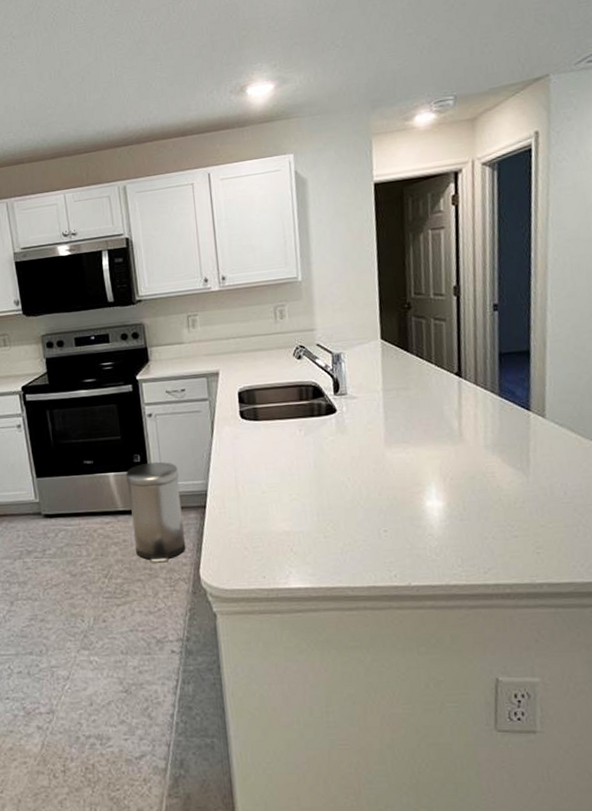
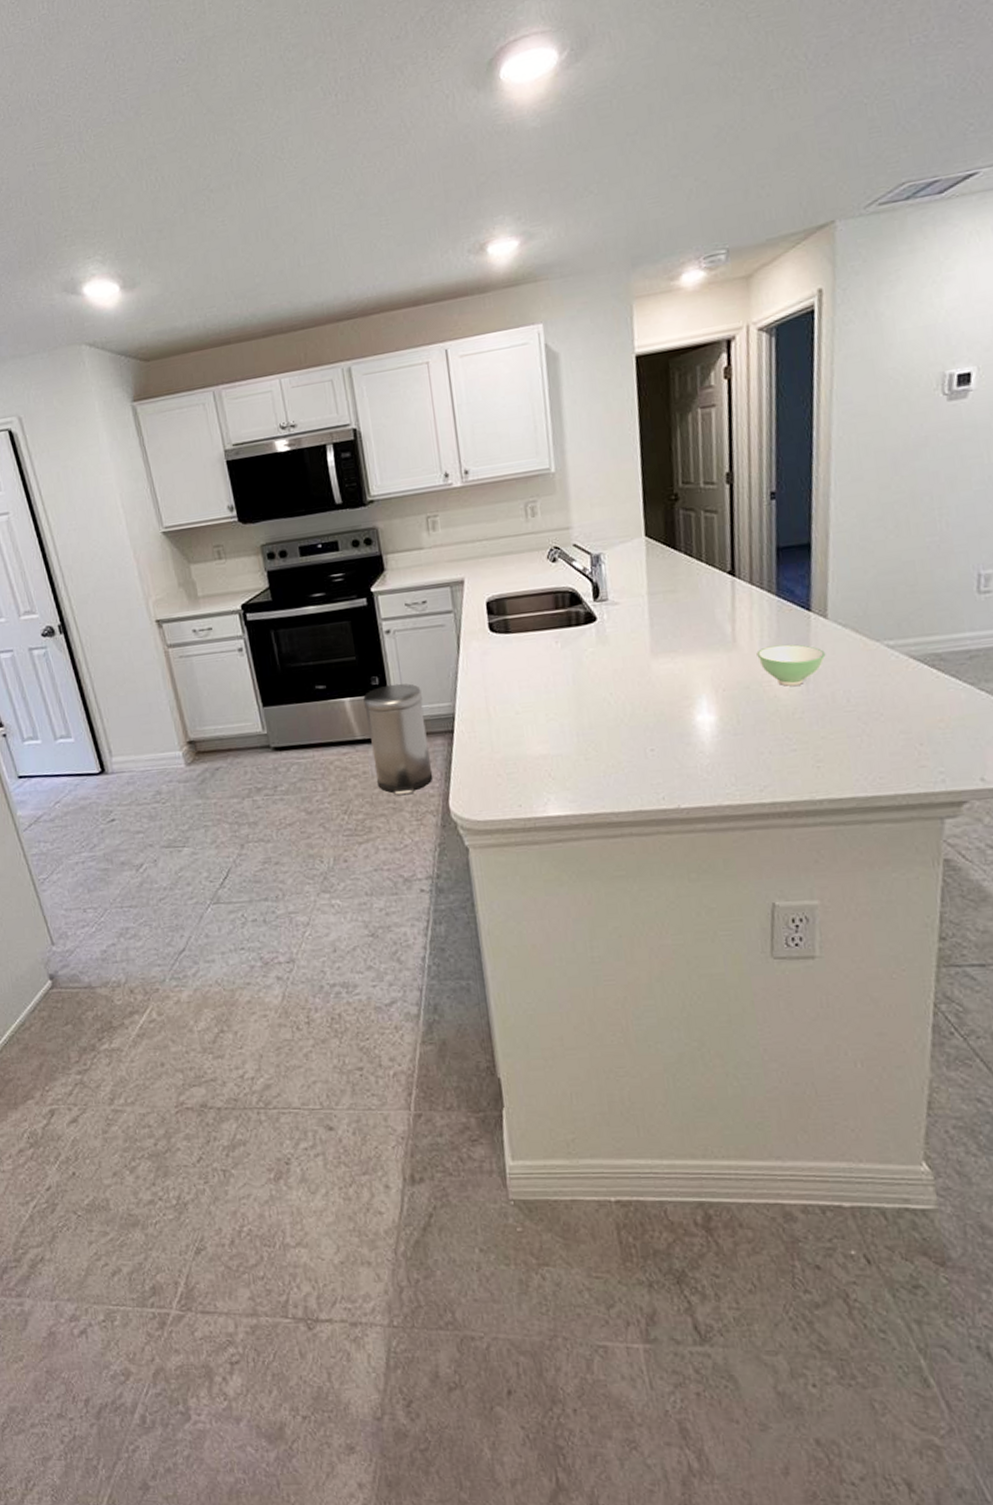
bowl: none [481,440,544,478] -> present [756,644,826,687]

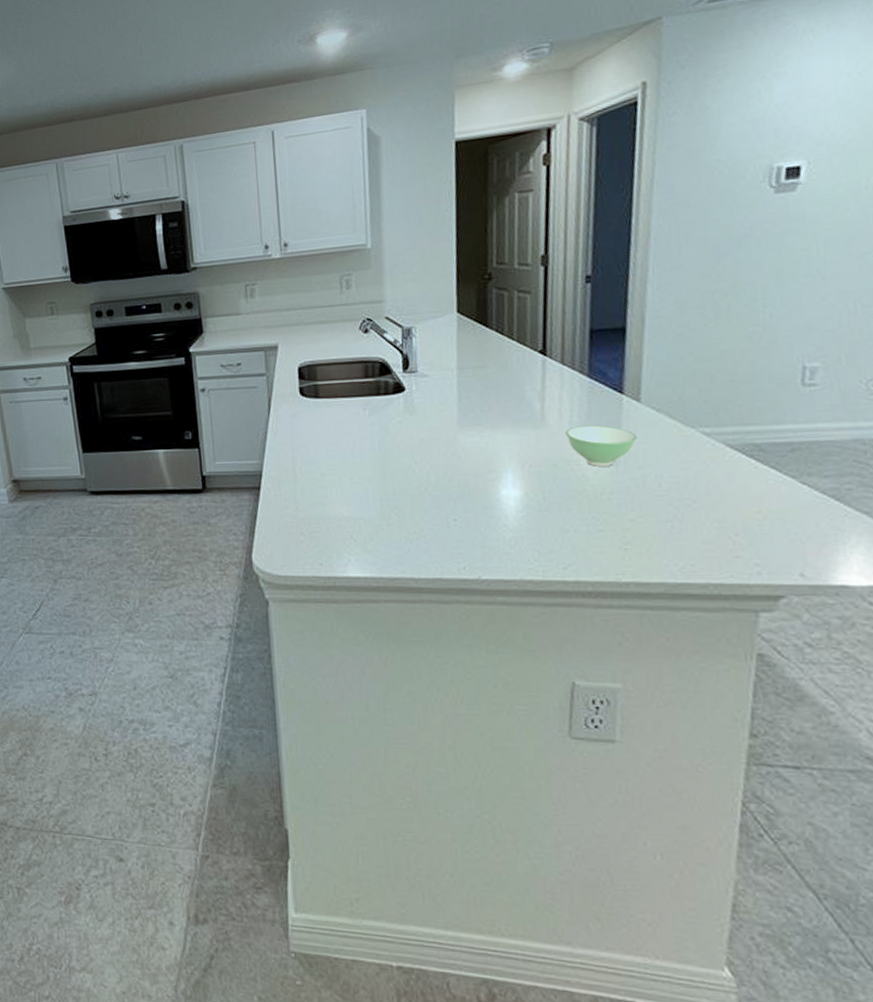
pedal bin: present [363,683,433,795] -> none [176,439,238,544]

